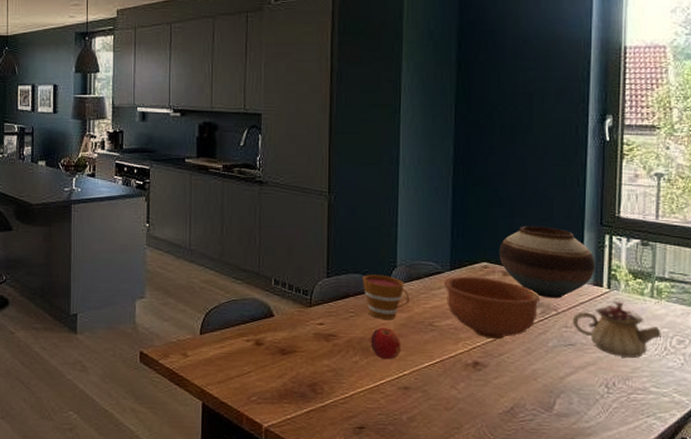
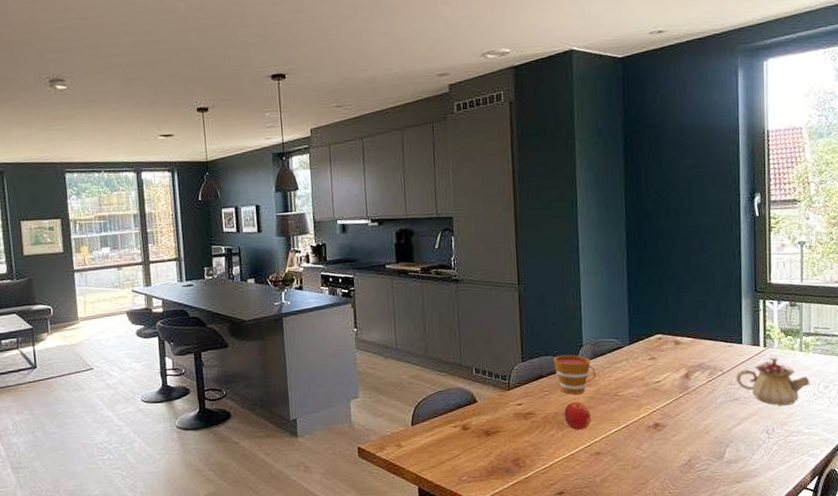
bowl: present [443,276,541,340] -> none [624,348,708,402]
vase: present [499,225,596,299] -> none [670,297,753,361]

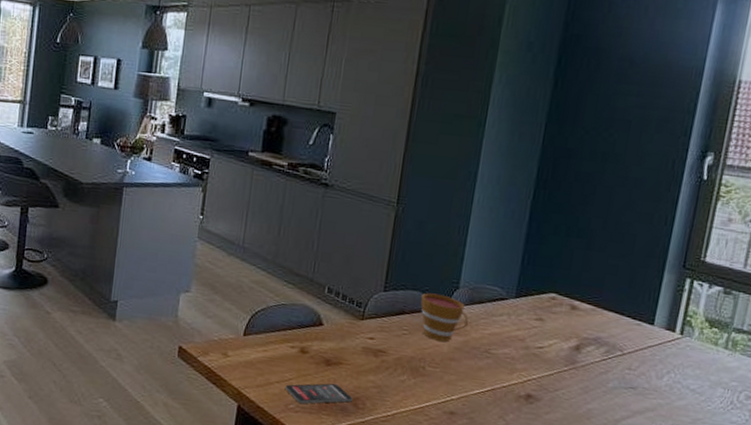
smartphone: none [455,450,514,474] -> present [284,383,353,404]
fruit: present [564,401,591,431] -> none [420,348,453,383]
teapot: present [736,356,810,406] -> none [637,347,730,409]

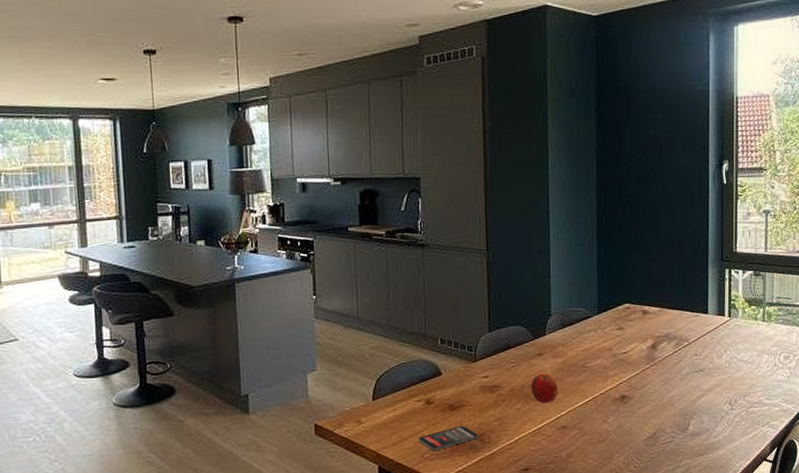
cup: present [420,293,469,342] -> none [522,324,564,366]
fruit: none [420,348,453,383] -> present [531,373,558,404]

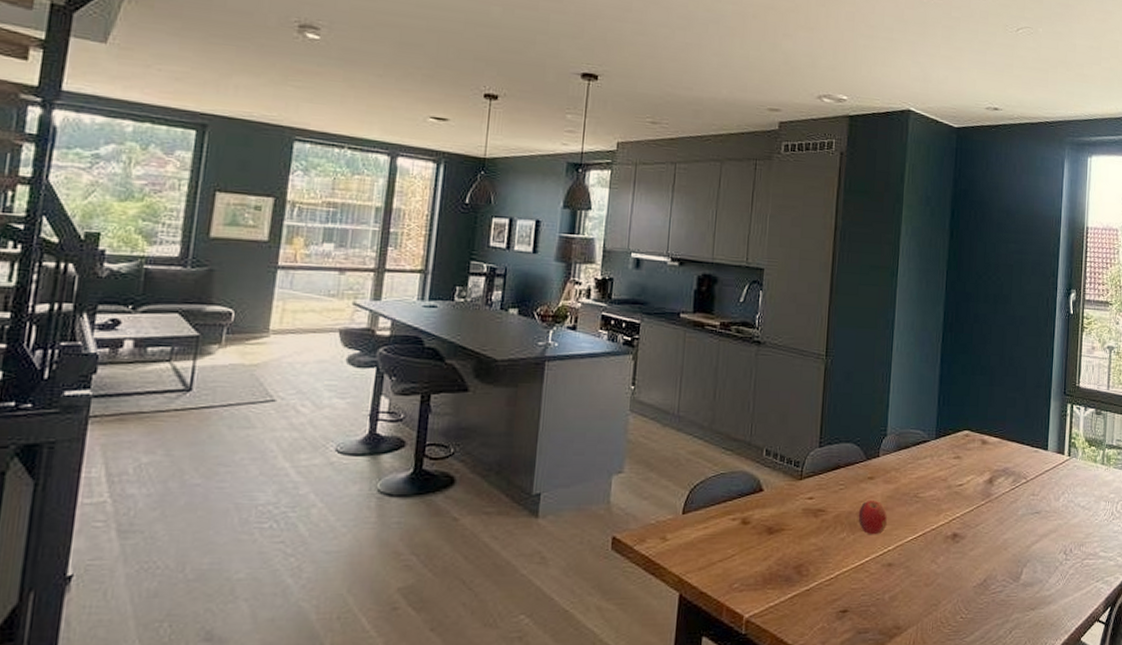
smartphone: present [418,425,479,452] -> none [728,552,797,581]

